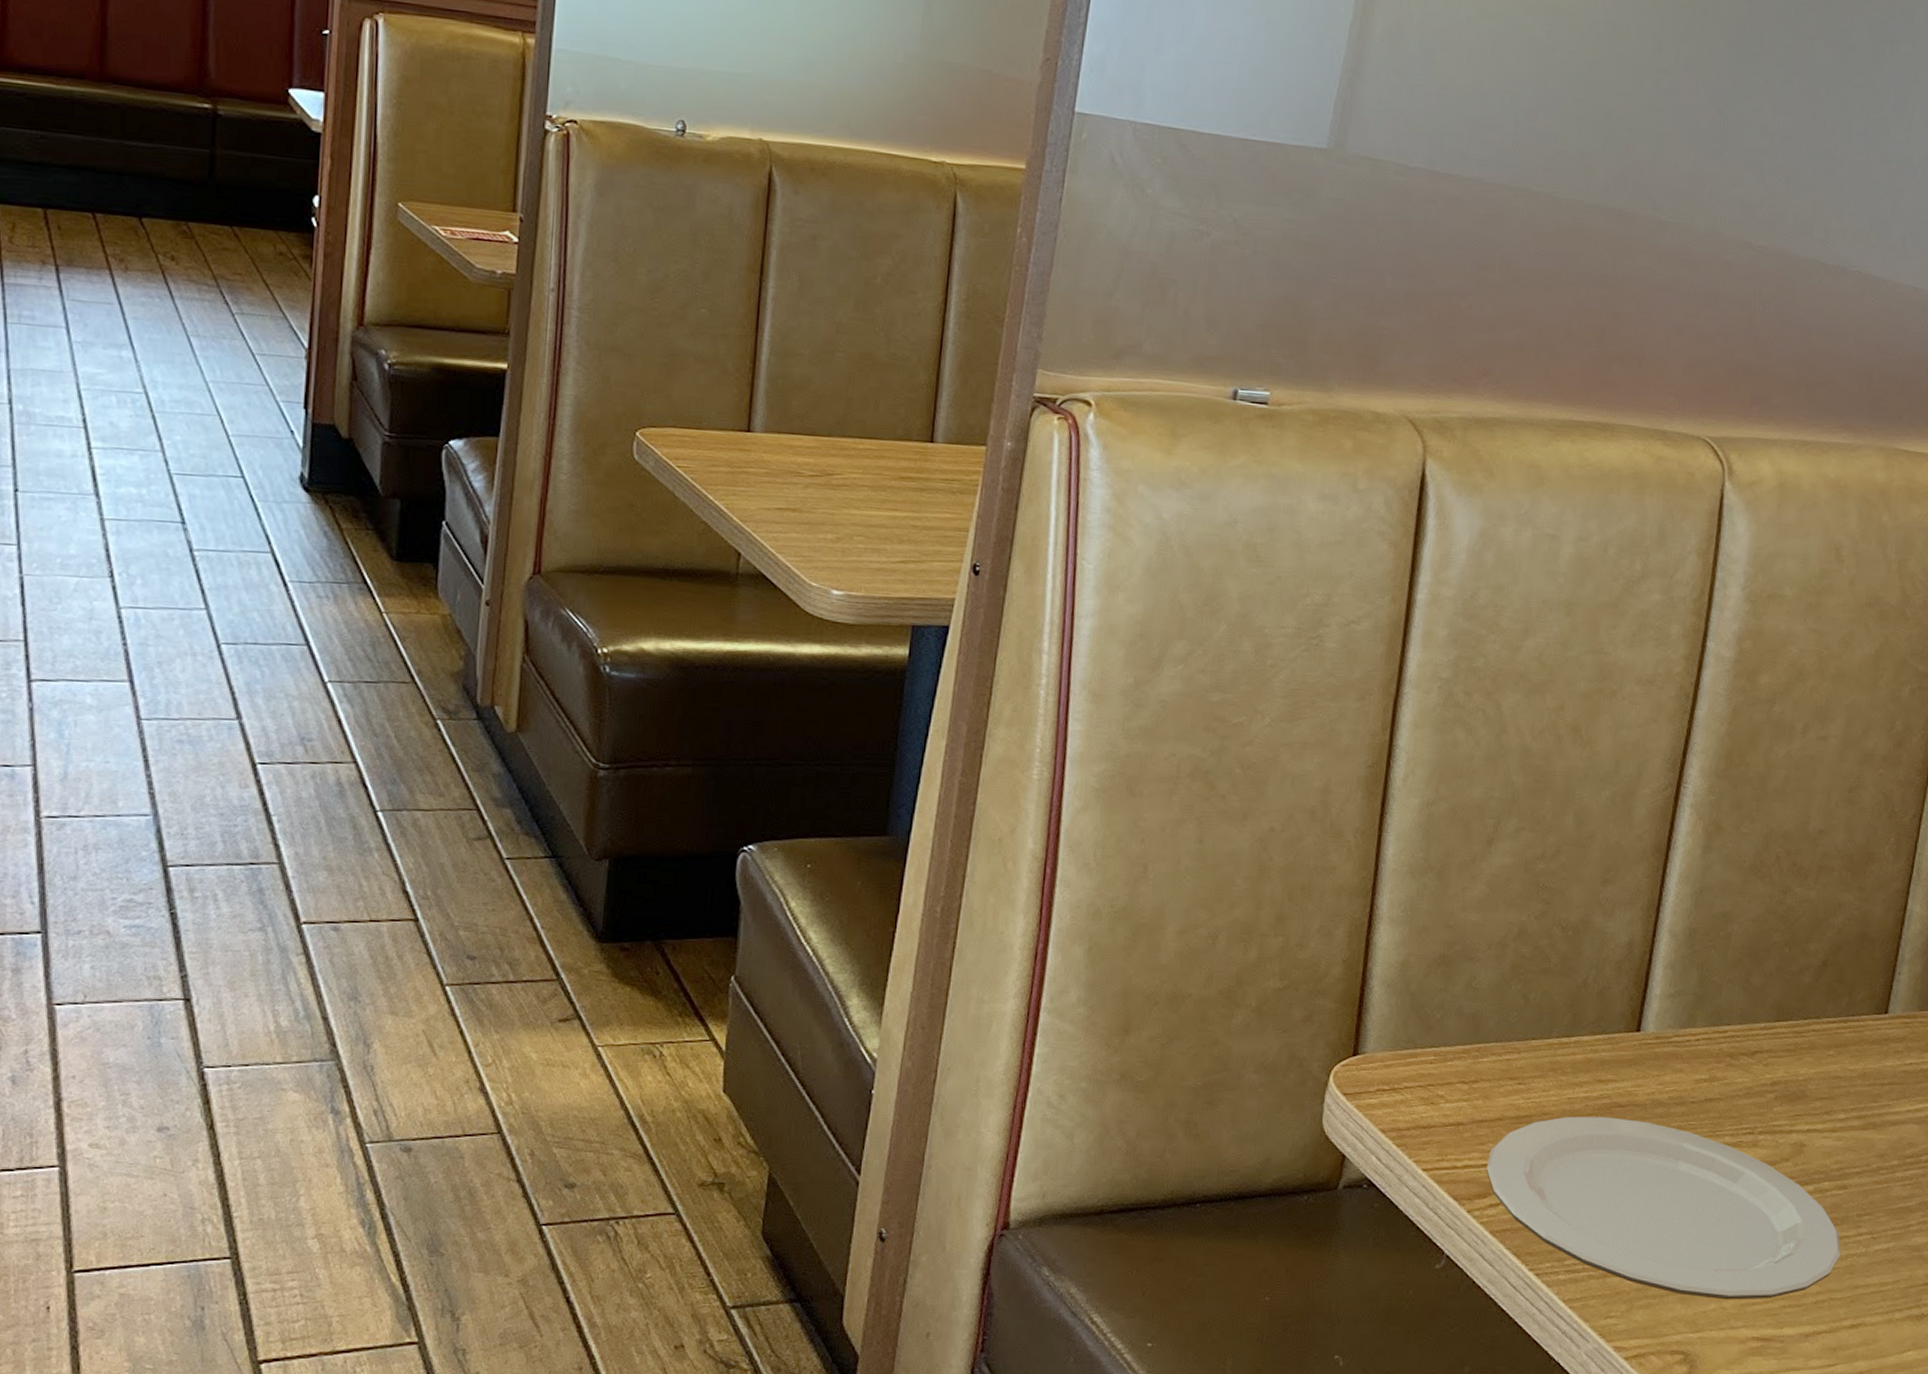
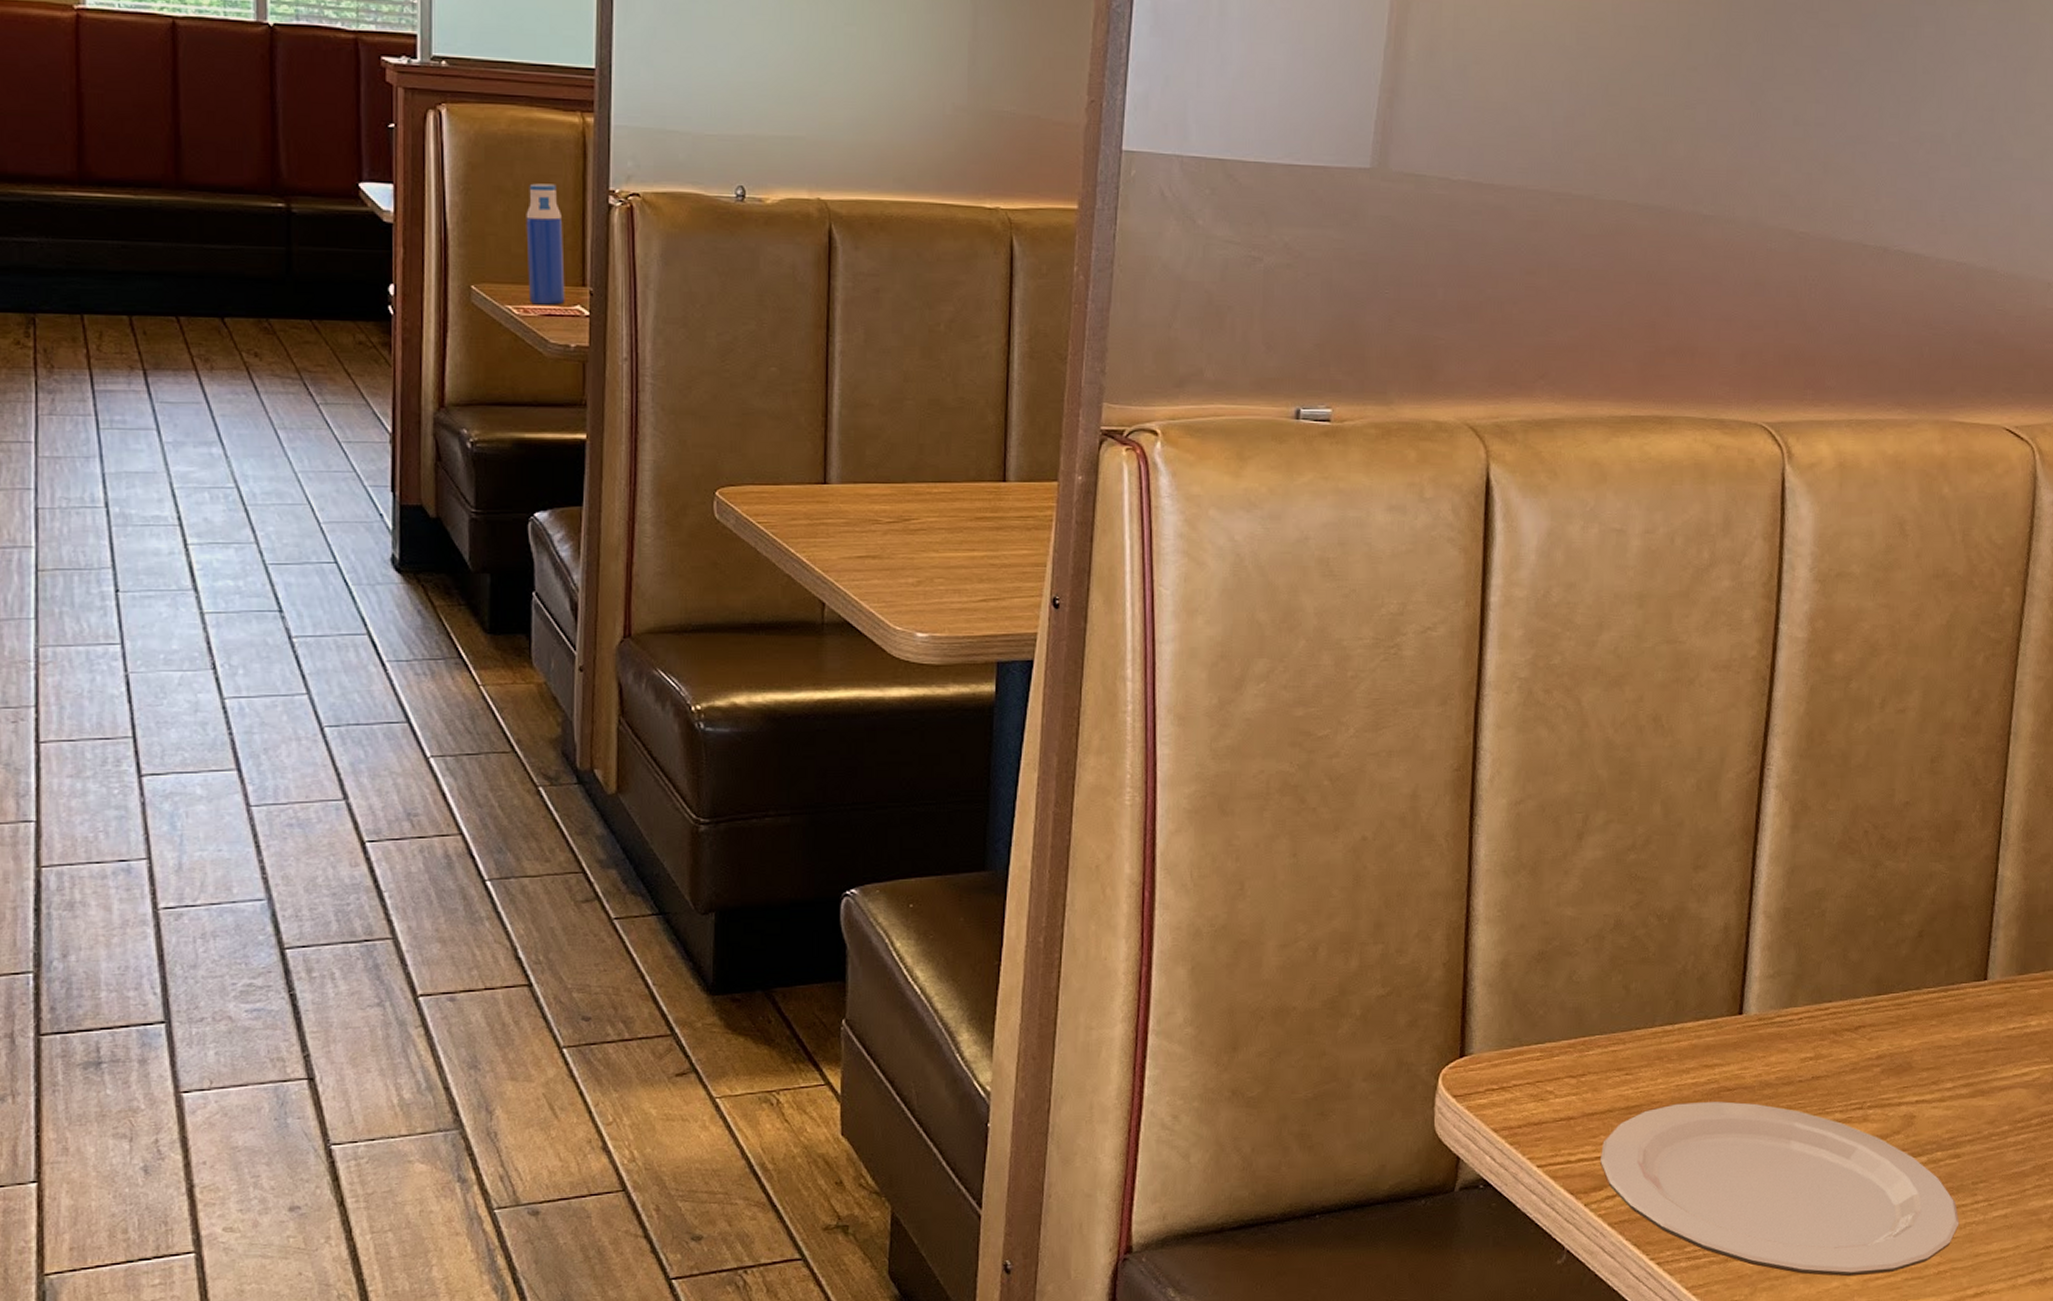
water bottle: none [457,102,497,230] -> present [526,183,565,305]

